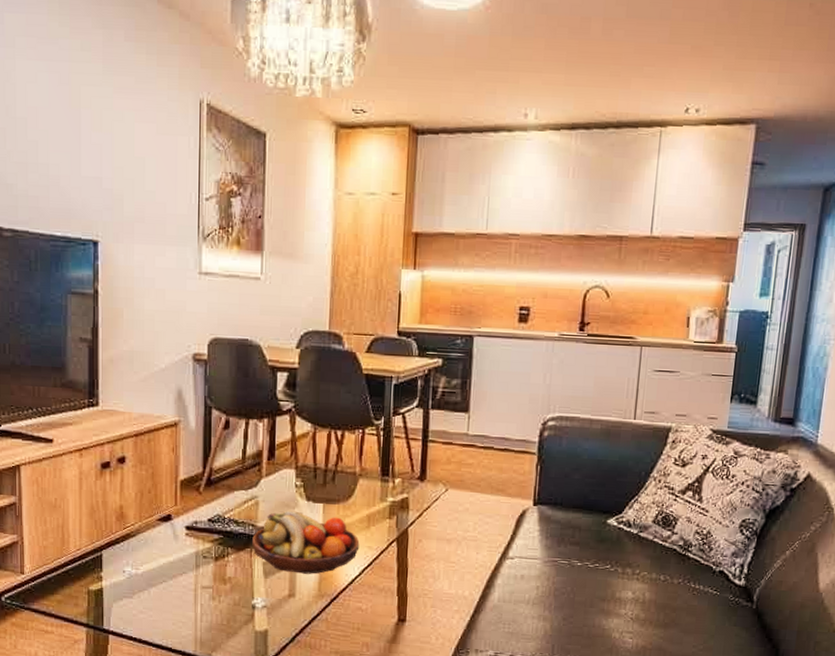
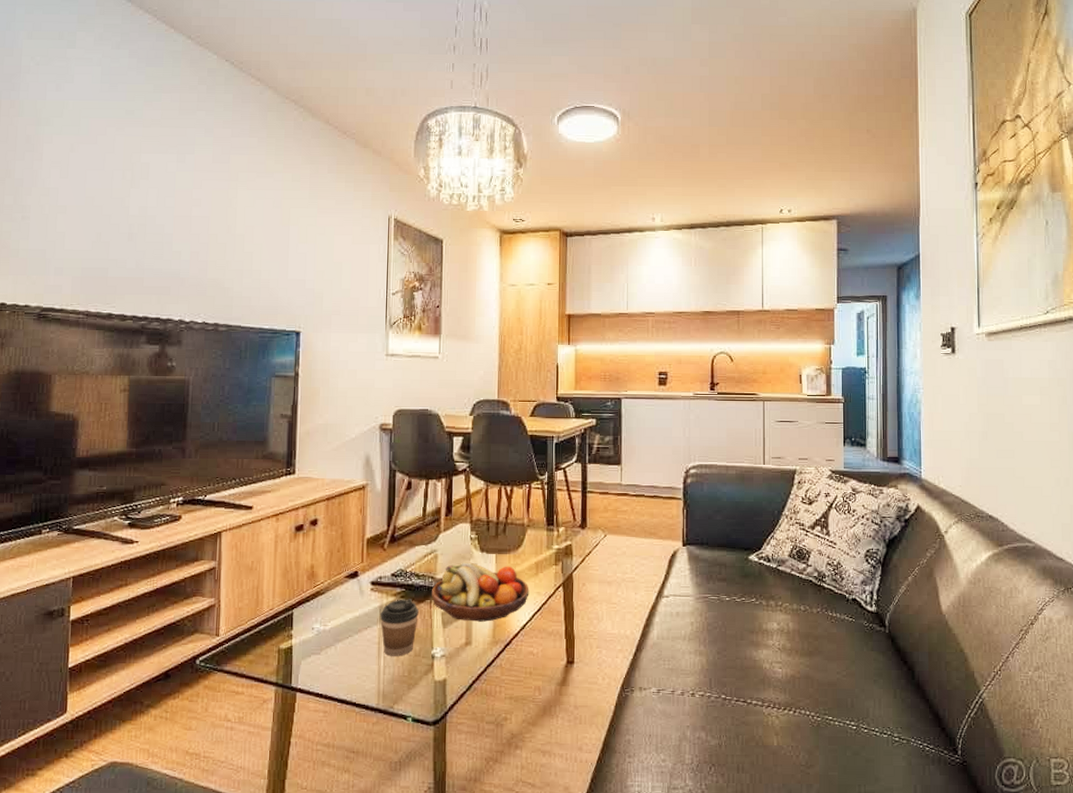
coffee cup: none [196,546,238,605] -> present [380,599,419,656]

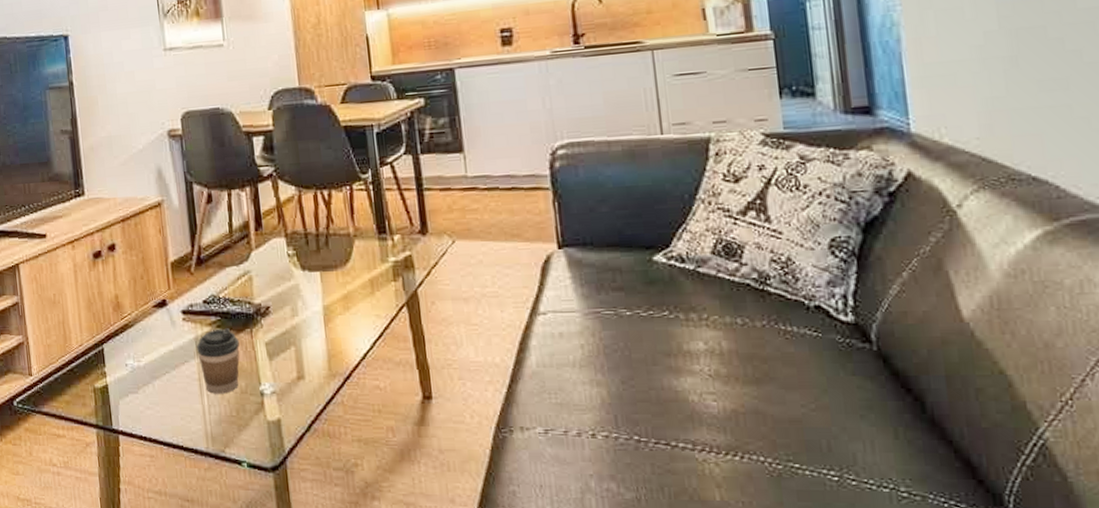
fruit bowl: present [432,561,529,622] -> none [251,281,367,352]

